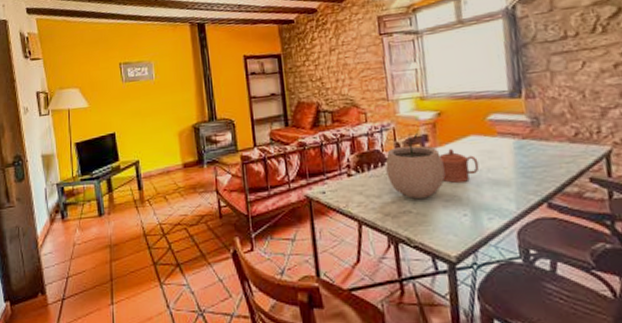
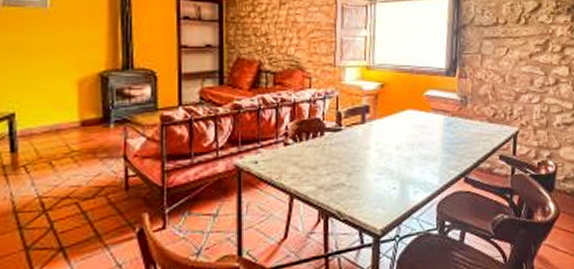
plant pot: present [385,132,445,199] -> none [325,102,381,171]
teapot: present [439,149,480,183] -> none [377,122,412,156]

